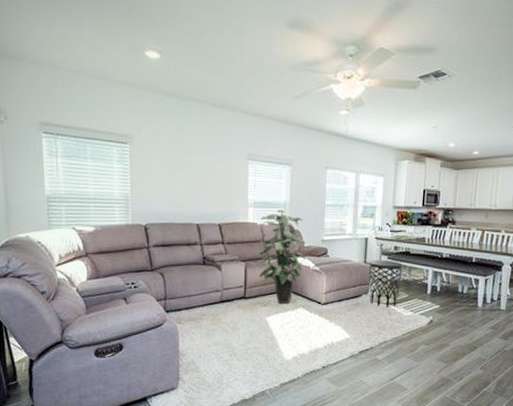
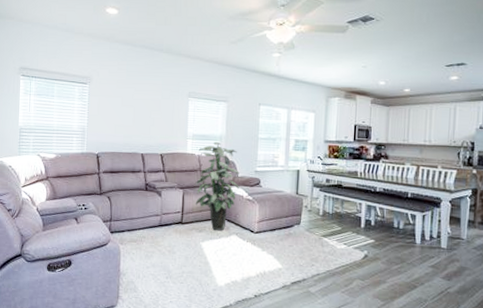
side table: present [368,259,403,307] -> none [301,191,335,240]

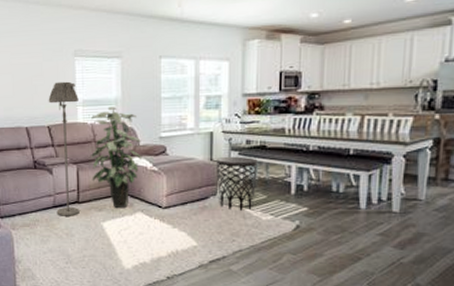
floor lamp: none [162,117,189,235] -> present [48,81,80,216]
side table: none [301,191,335,240] -> present [216,156,258,211]

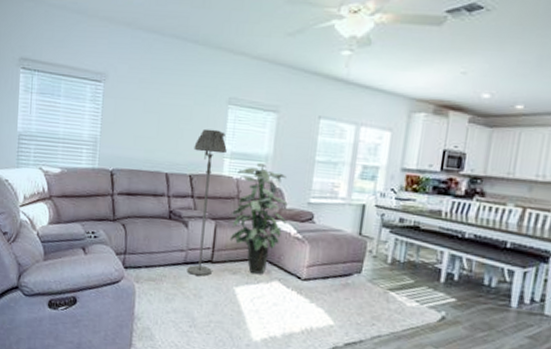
side table: present [216,156,258,211] -> none [361,232,409,294]

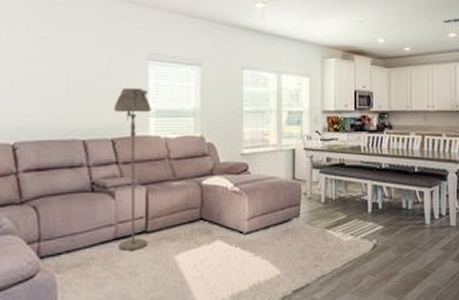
indoor plant: present [229,163,288,274] -> none [164,119,223,236]

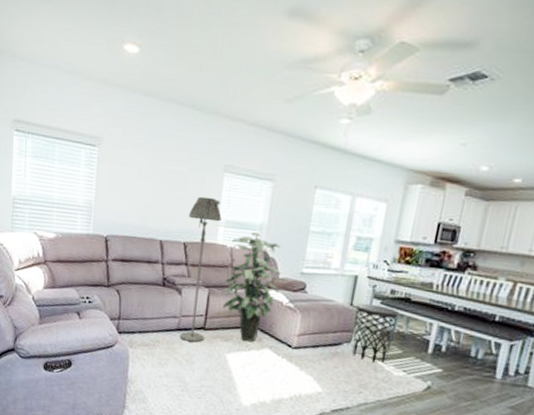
indoor plant: none [164,119,223,236] -> present [222,232,281,342]
side table: none [299,174,338,232] -> present [350,303,400,364]

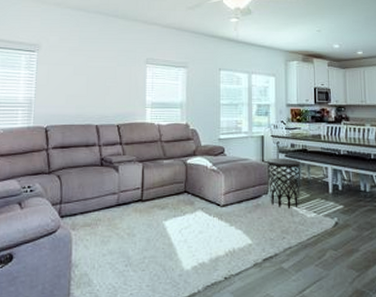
floor lamp: present [179,196,222,343] -> none [119,85,148,215]
indoor plant: present [222,232,281,342] -> none [156,110,203,206]

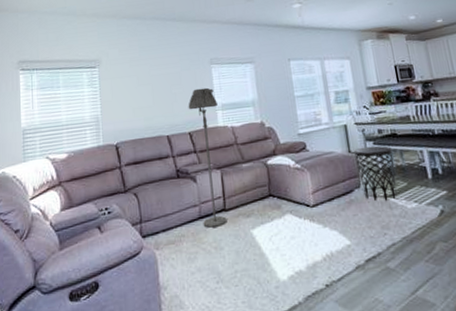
floor lamp: none [119,85,148,215] -> present [188,87,227,228]

